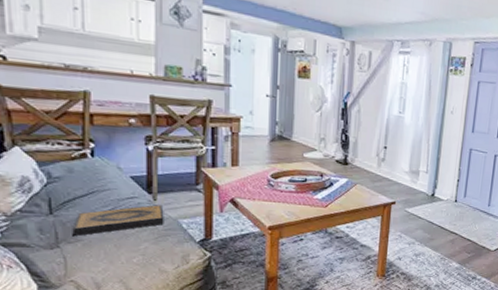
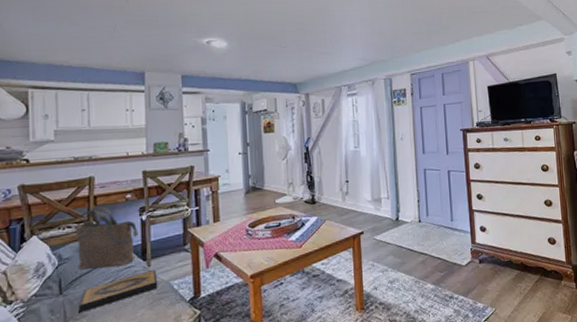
tote bag: none [66,125,144,196] -> present [74,206,139,270]

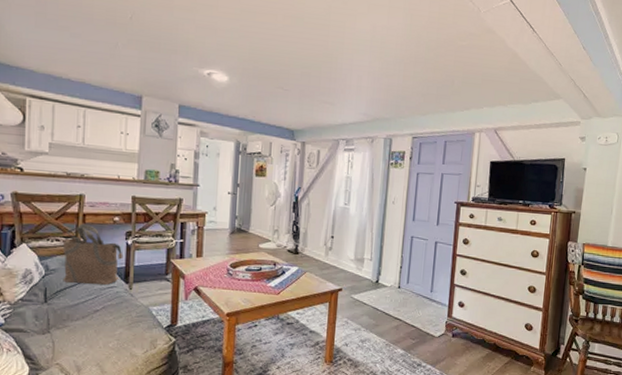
hardback book: present [78,270,158,312] -> none [61,293,138,322]

